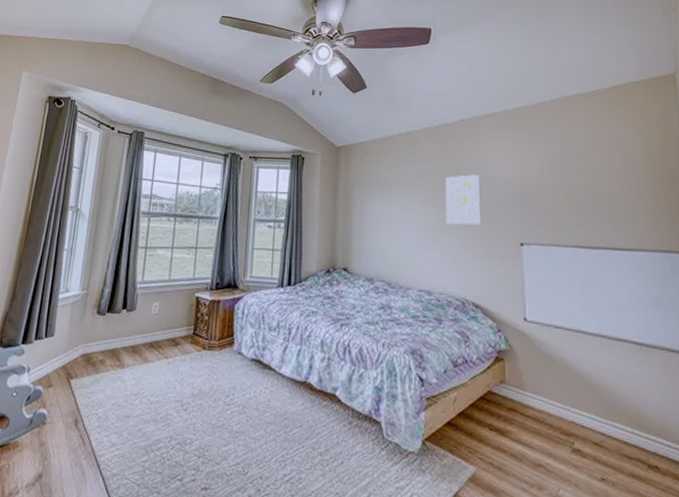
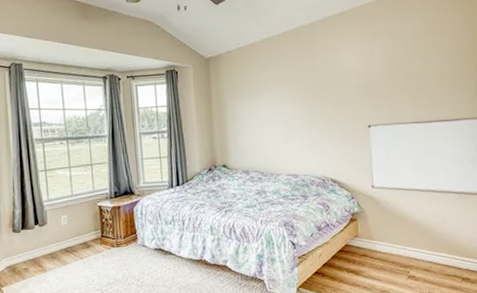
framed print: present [445,174,480,225] -> none [304,70,335,117]

